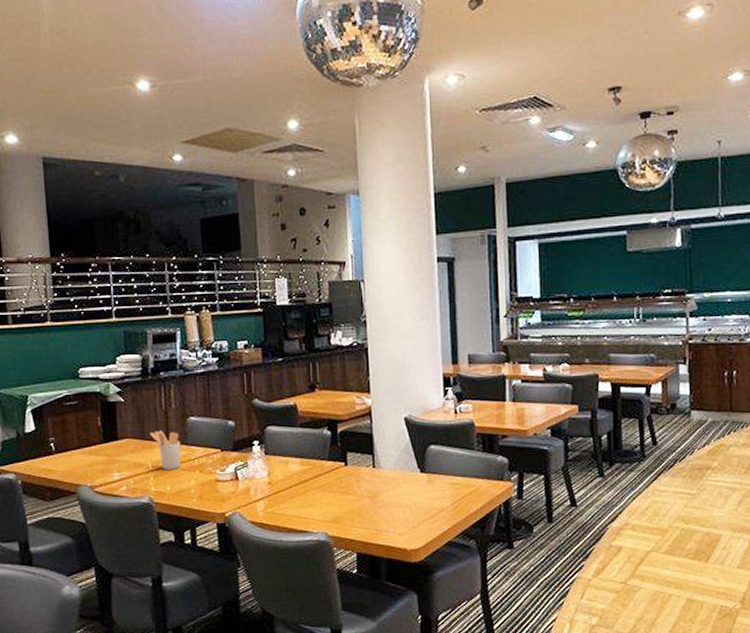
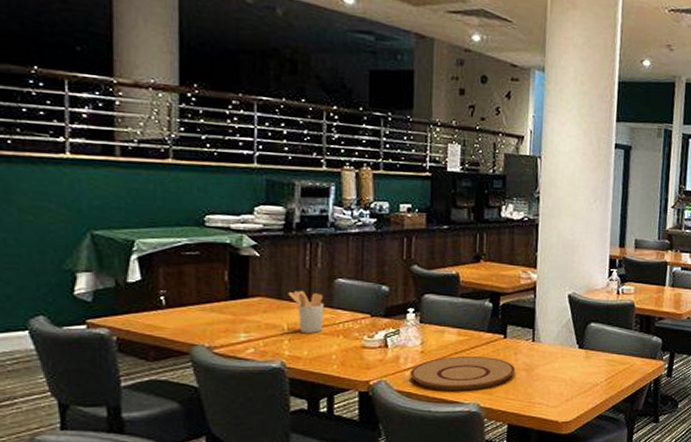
plate: none [260,485,360,520] -> present [410,356,516,391]

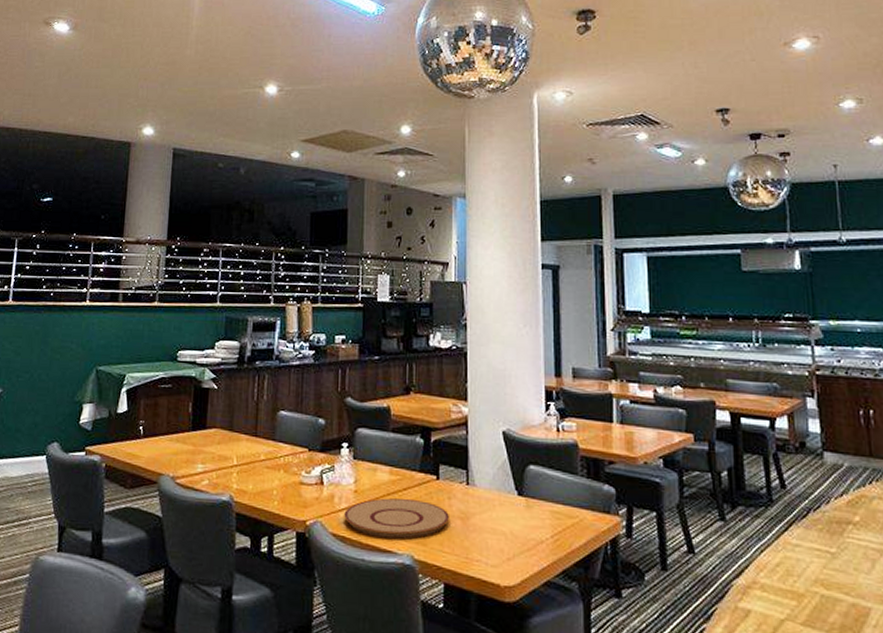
utensil holder: present [288,290,324,333] -> none [238,422,268,466]

